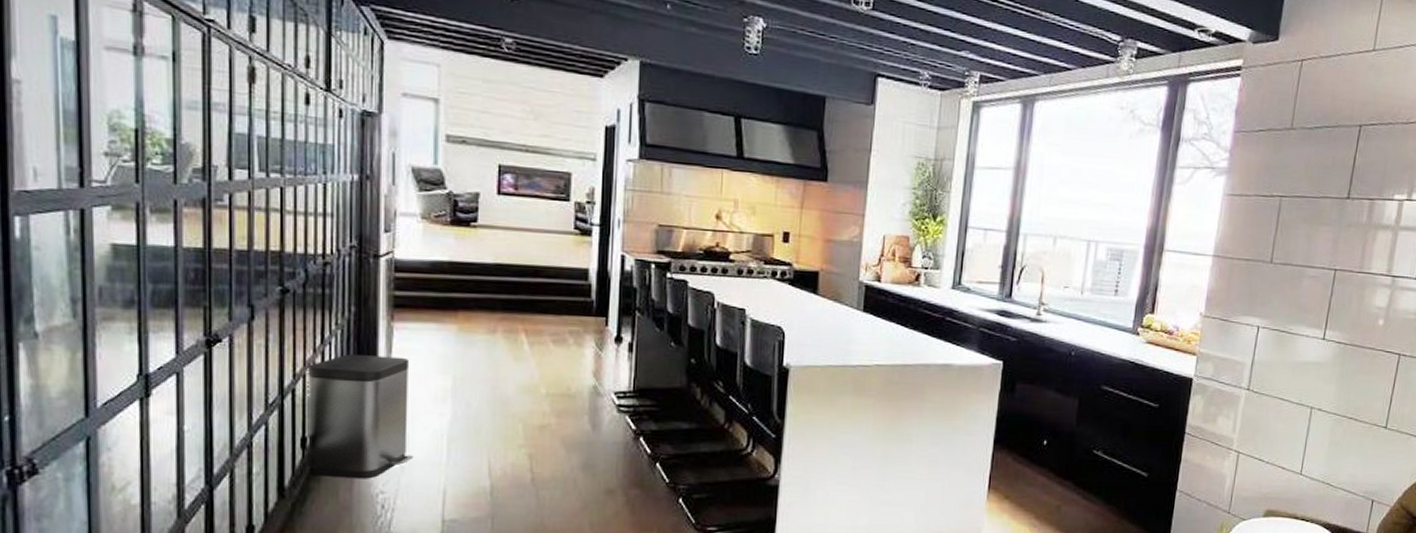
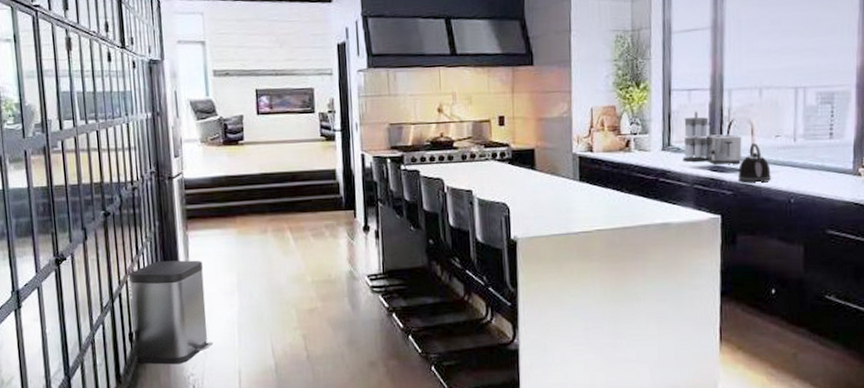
spice rack: none [971,252,1002,305] -> present [682,111,709,162]
toaster: none [995,278,1032,311] -> present [705,134,742,165]
kettle: none [1023,292,1056,333] -> present [737,143,771,184]

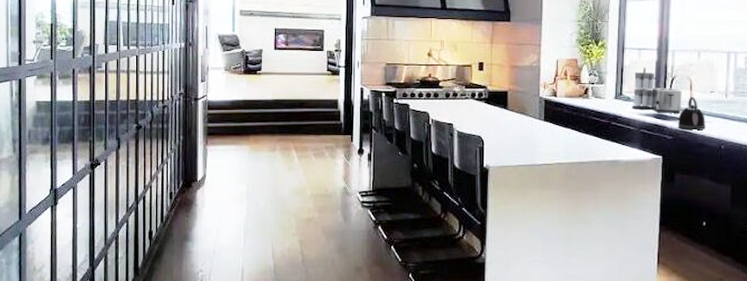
pedal bin: present [129,260,214,365] -> none [153,170,222,261]

